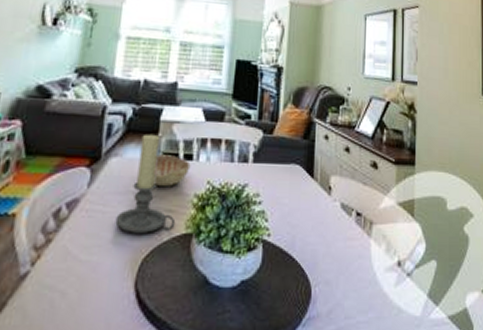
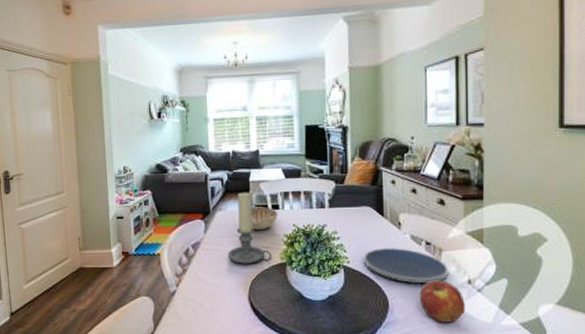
plate: none [286,218,379,266] -> present [363,248,449,284]
apple: none [345,261,395,317] -> present [419,280,466,322]

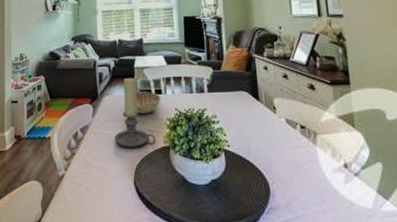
plate: present [363,248,449,284] -> none [242,131,325,168]
apple: present [419,280,466,322] -> none [298,164,345,208]

